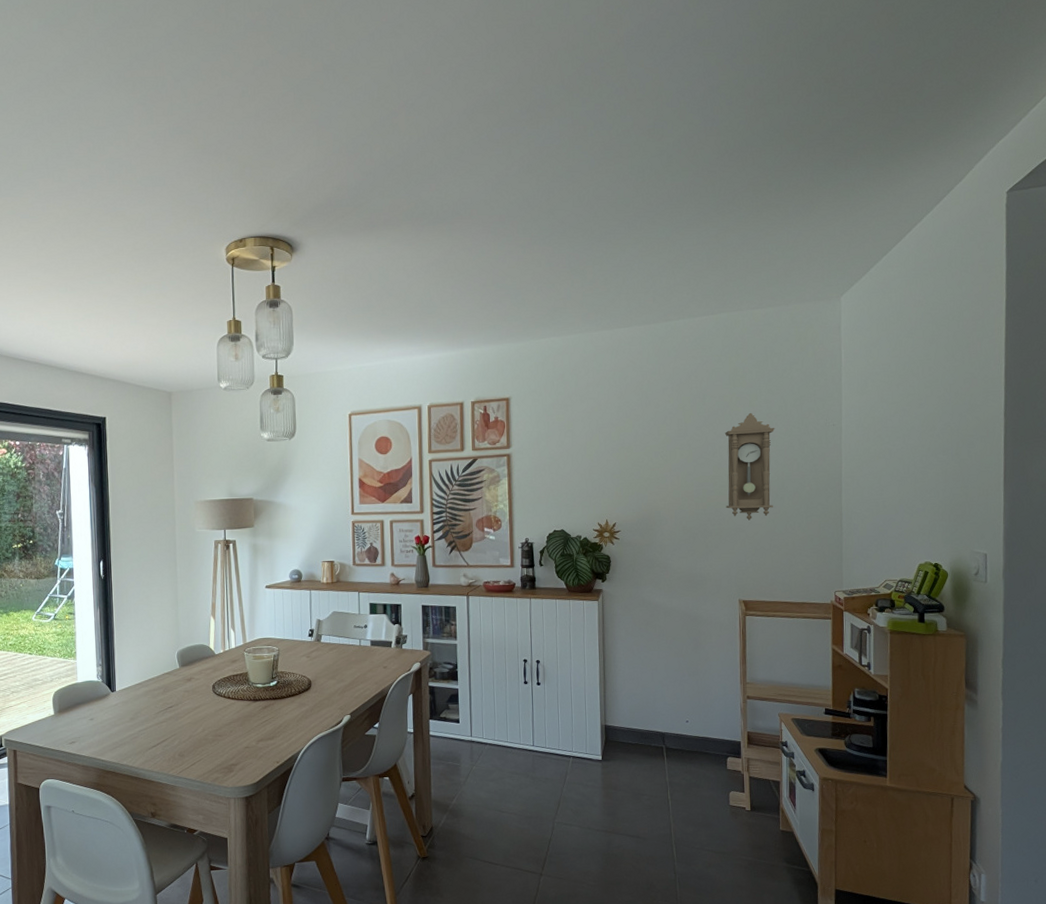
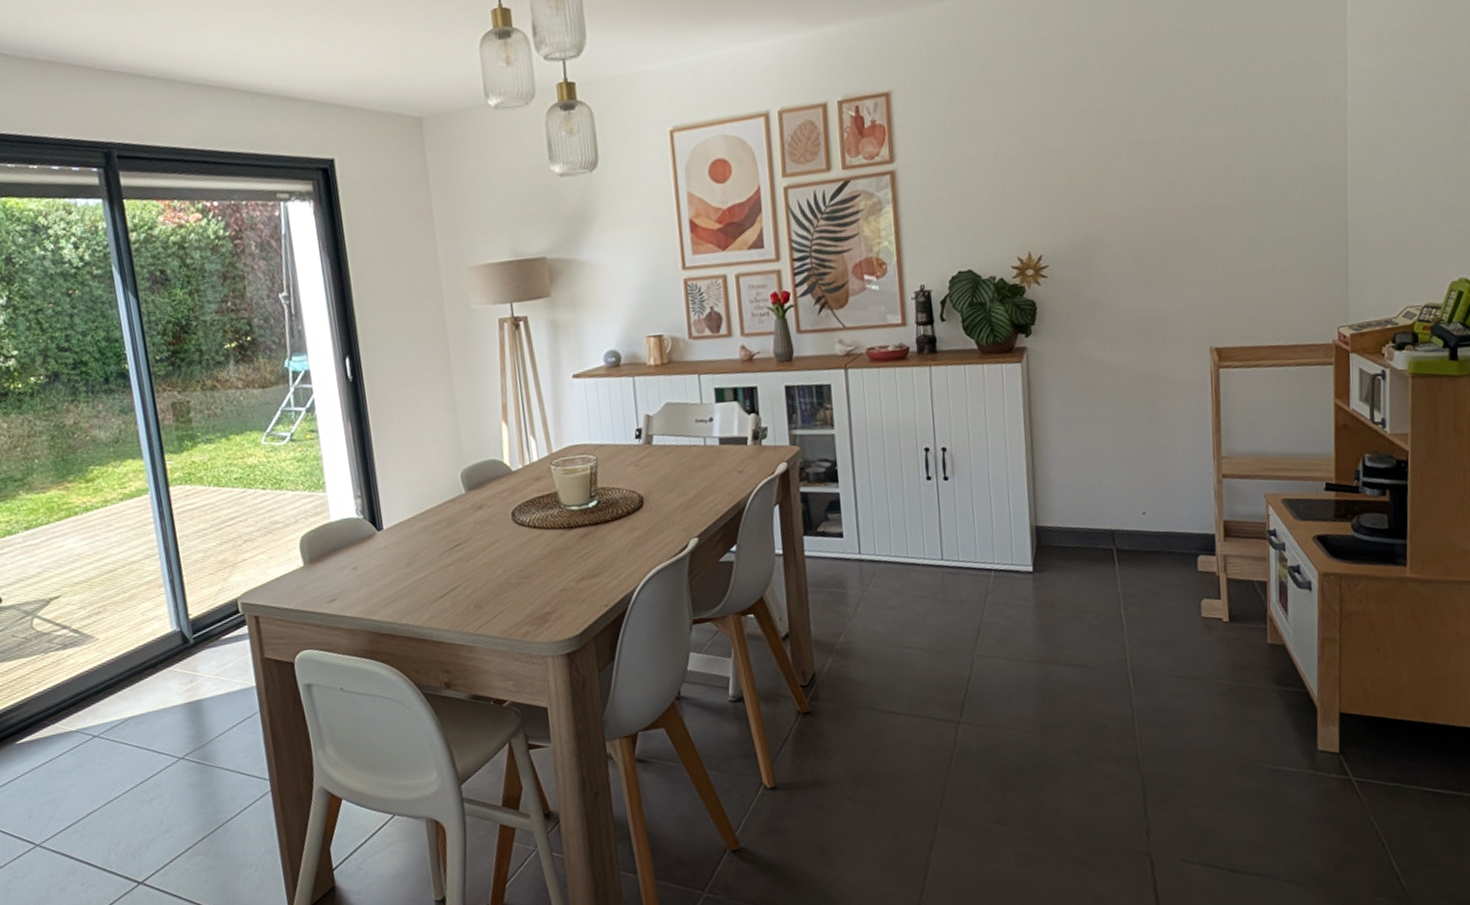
pendulum clock: present [724,413,775,521] -> none [1186,90,1256,240]

